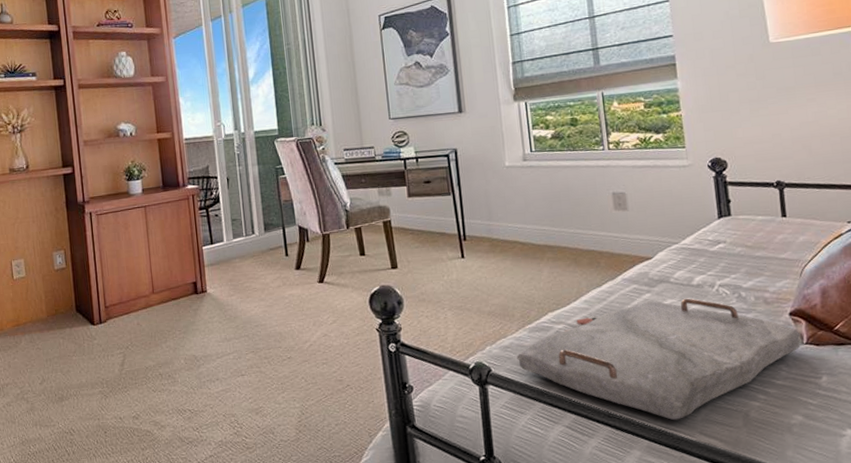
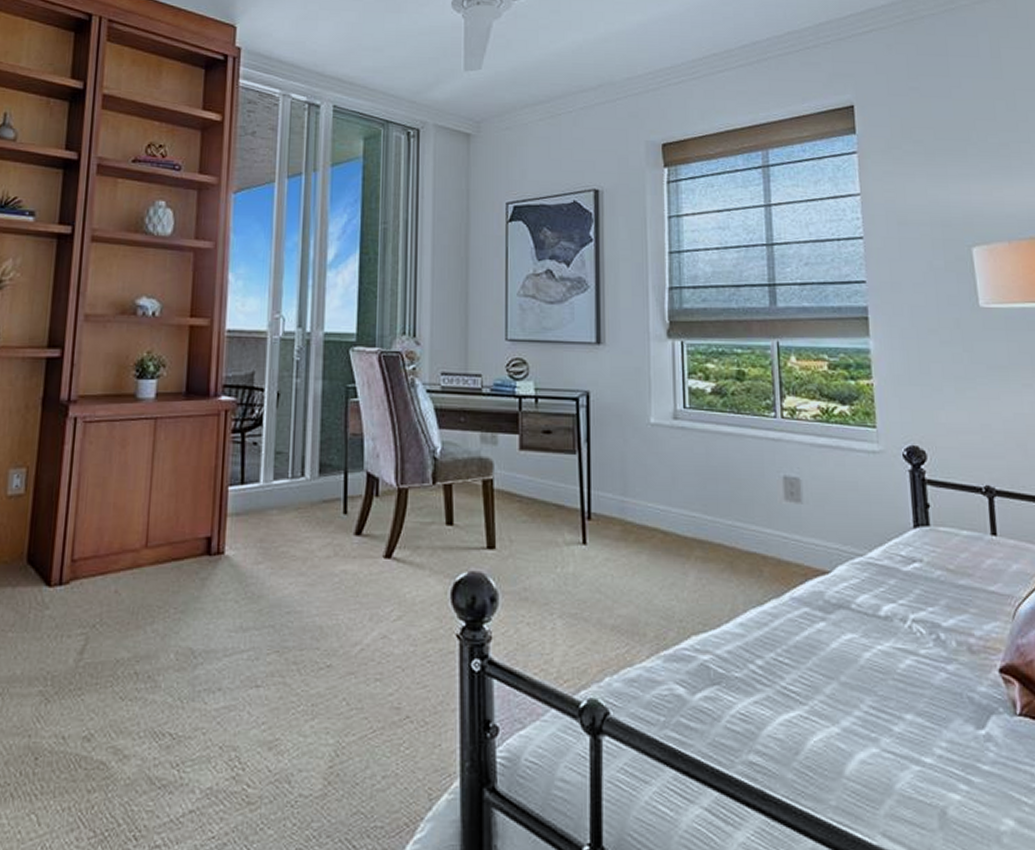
serving tray: present [516,298,801,421] -> none [645,632,1013,813]

